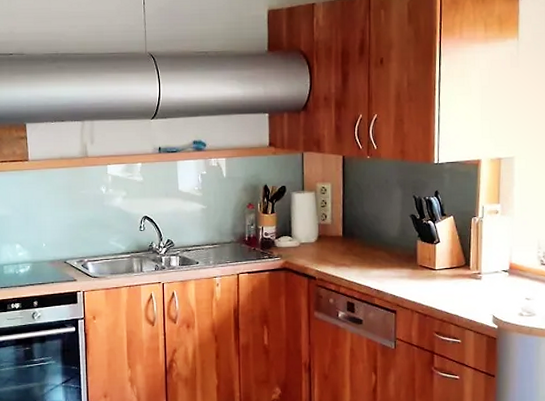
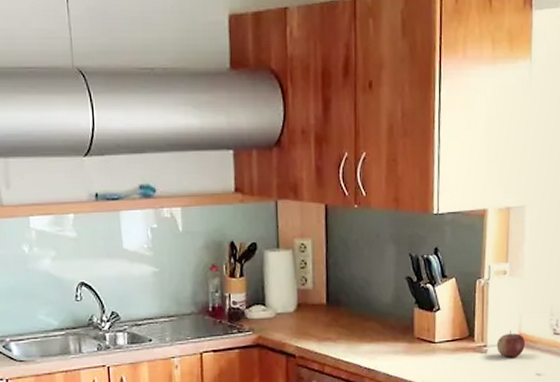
apple: none [490,260,516,283] -> present [496,330,526,357]

